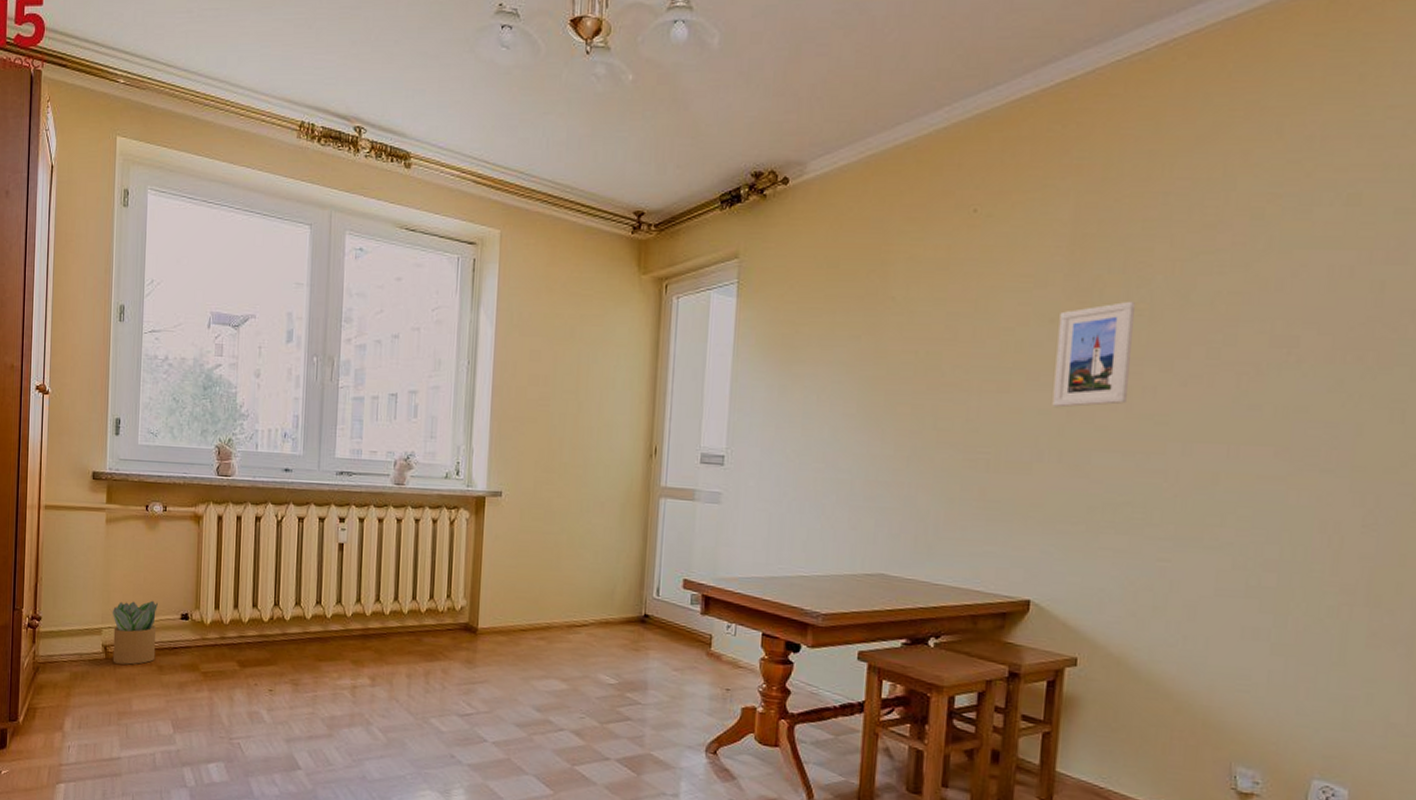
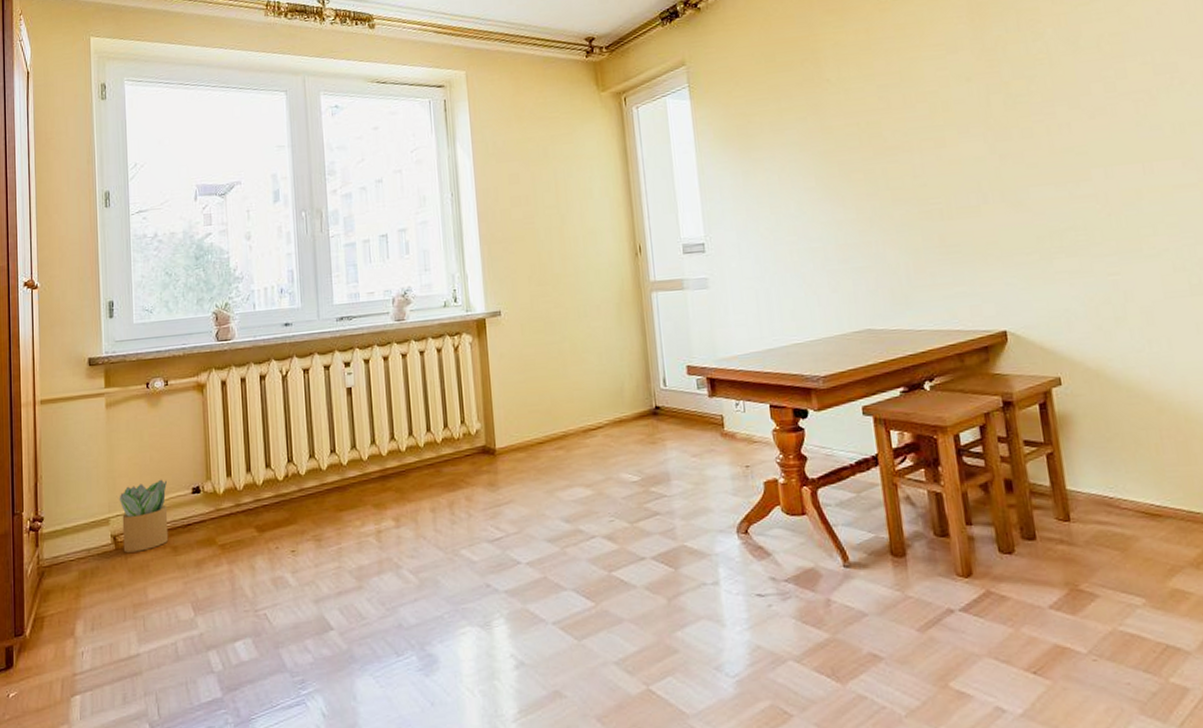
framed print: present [1052,301,1135,408] -> none [974,53,1048,154]

